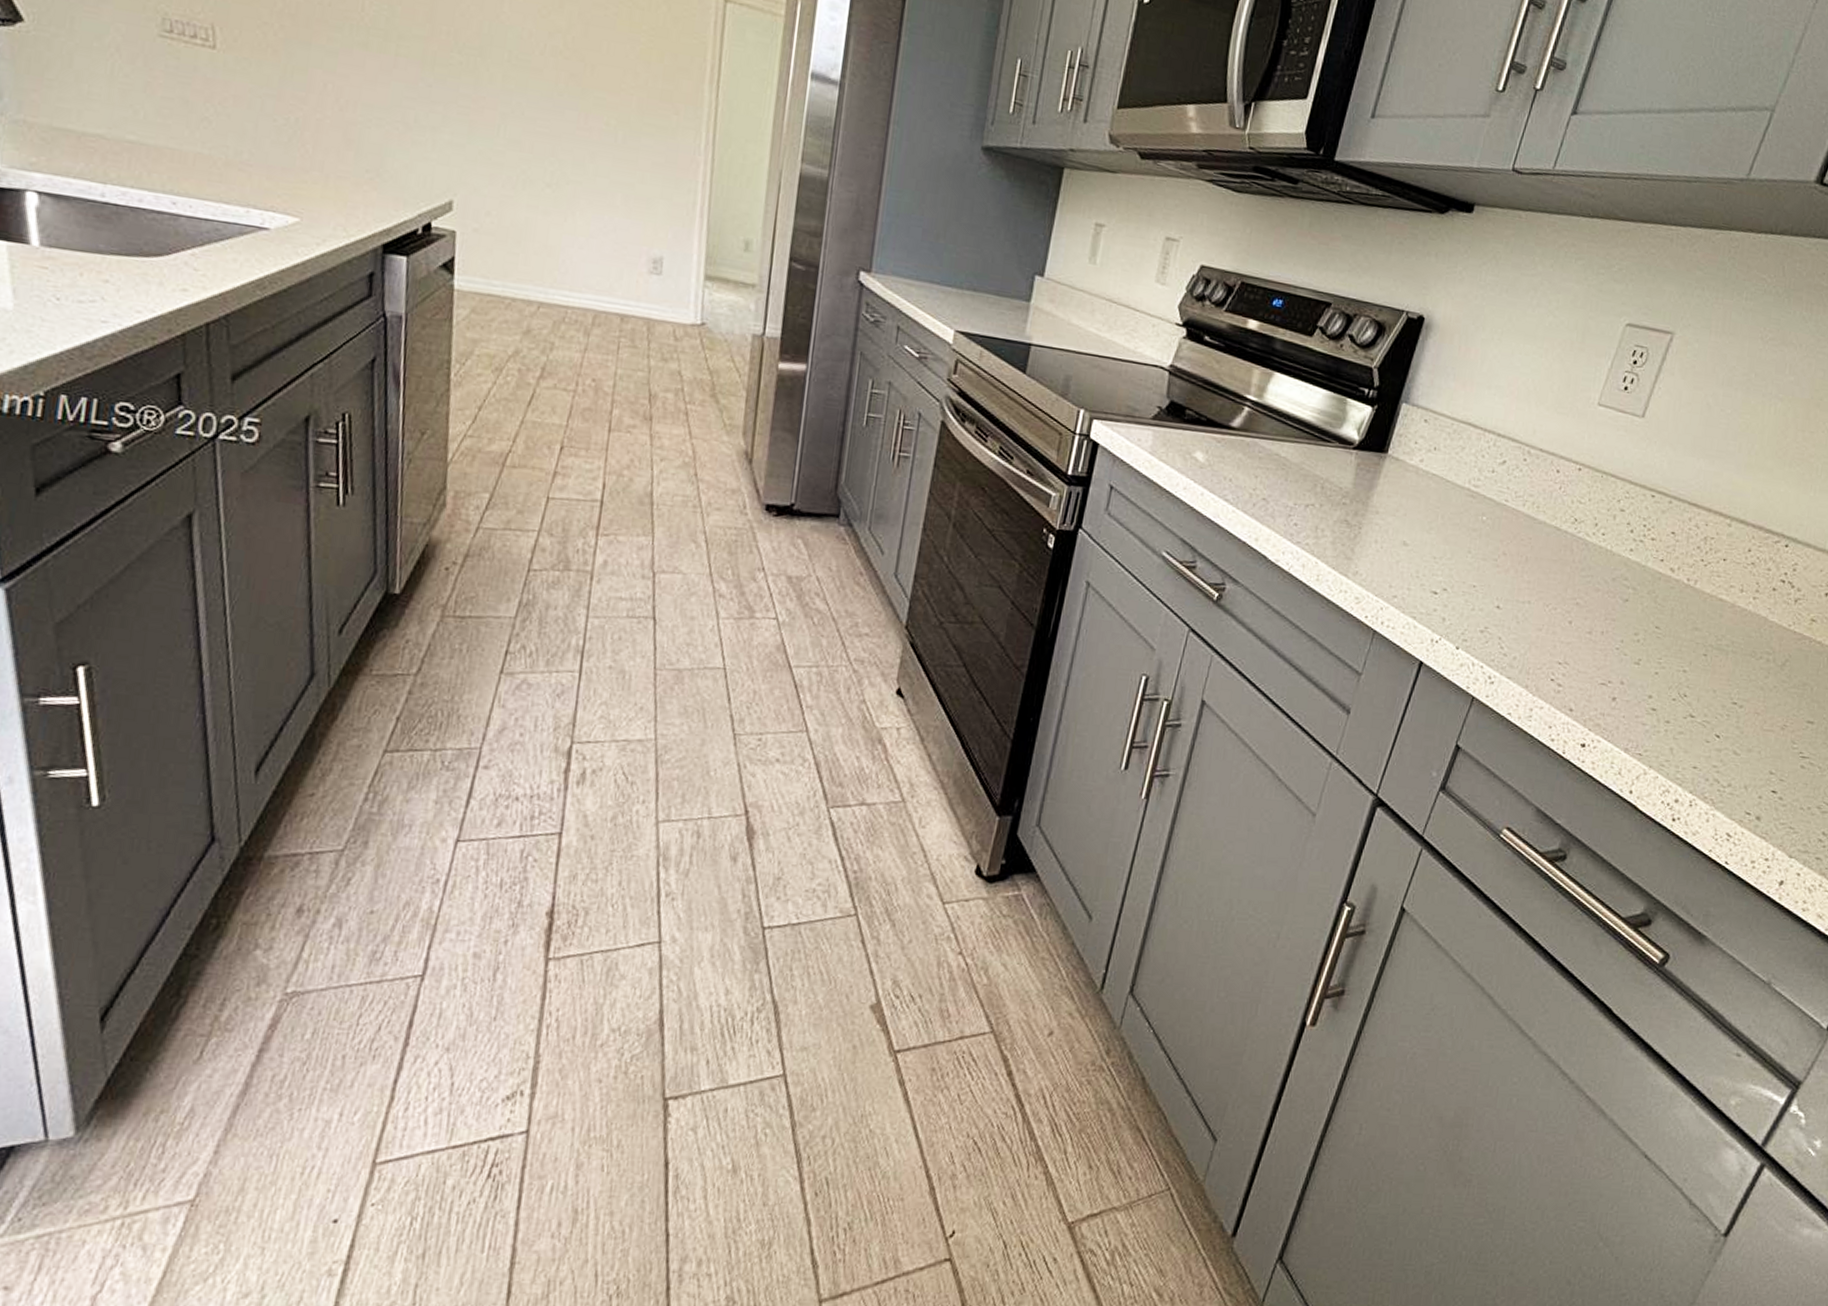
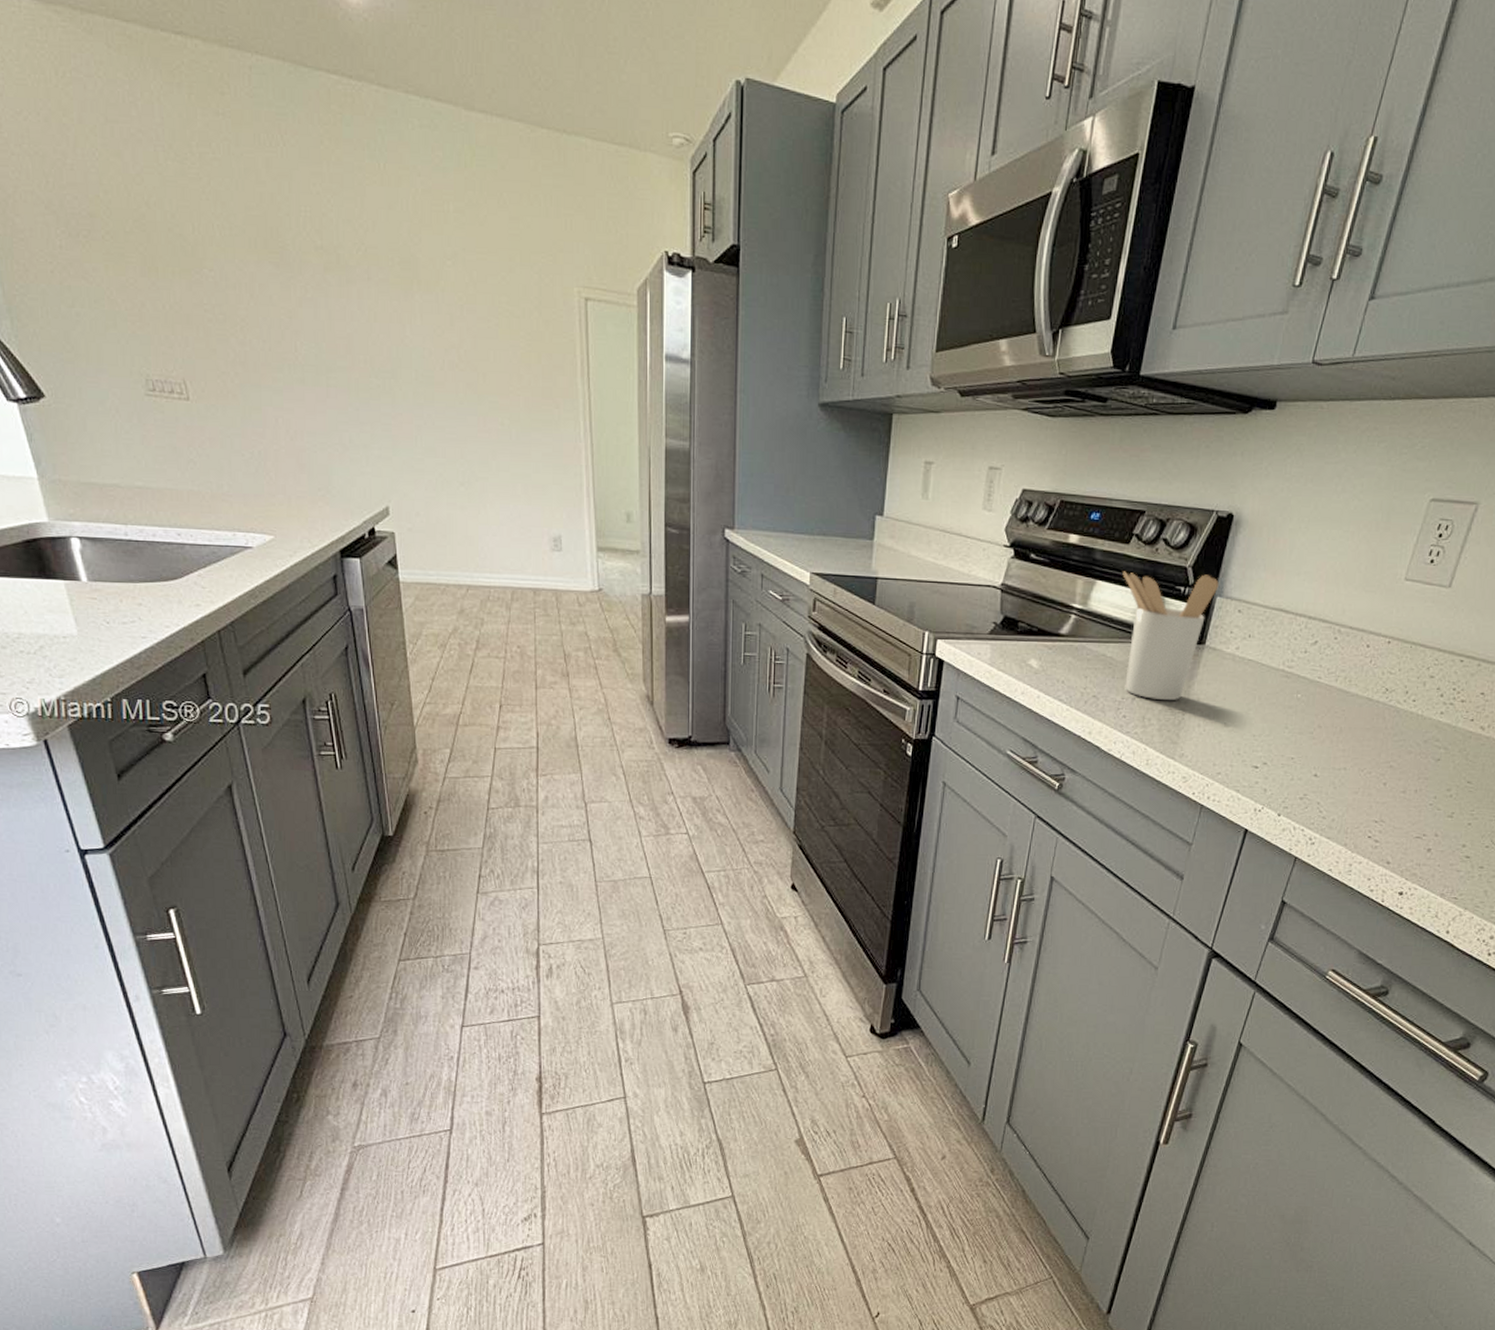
utensil holder: none [1298,365,1406,512] -> present [1122,571,1219,700]

